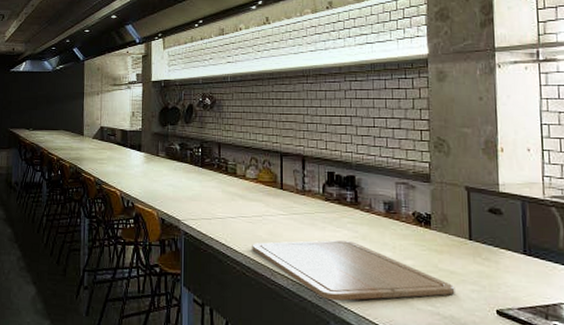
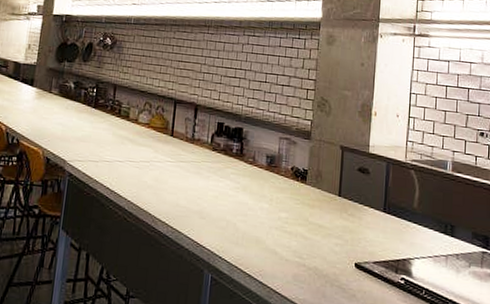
chopping board: present [252,240,455,301] -> none [136,188,321,250]

